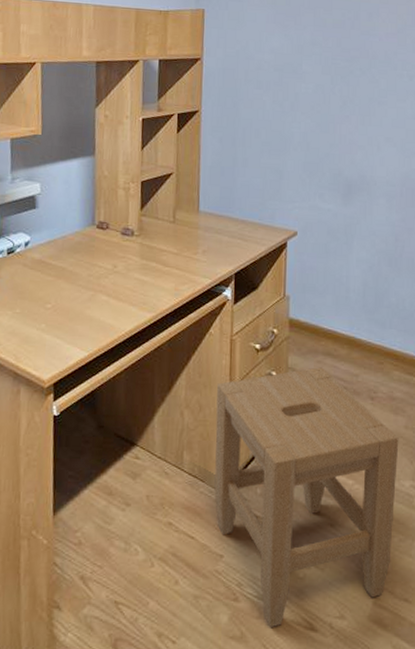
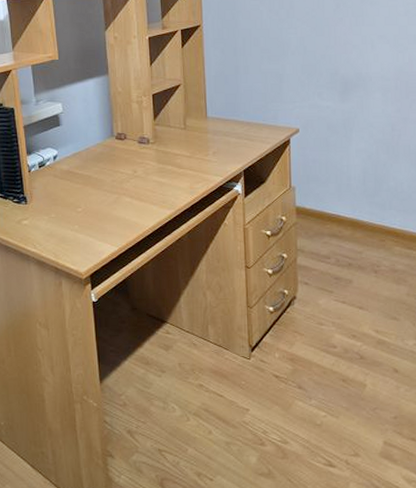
stool: present [214,367,399,627] -> none [234,247,402,465]

